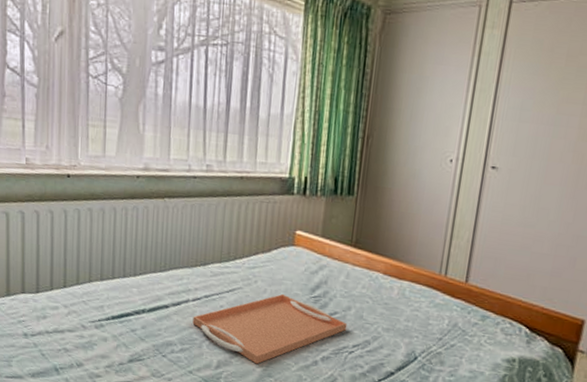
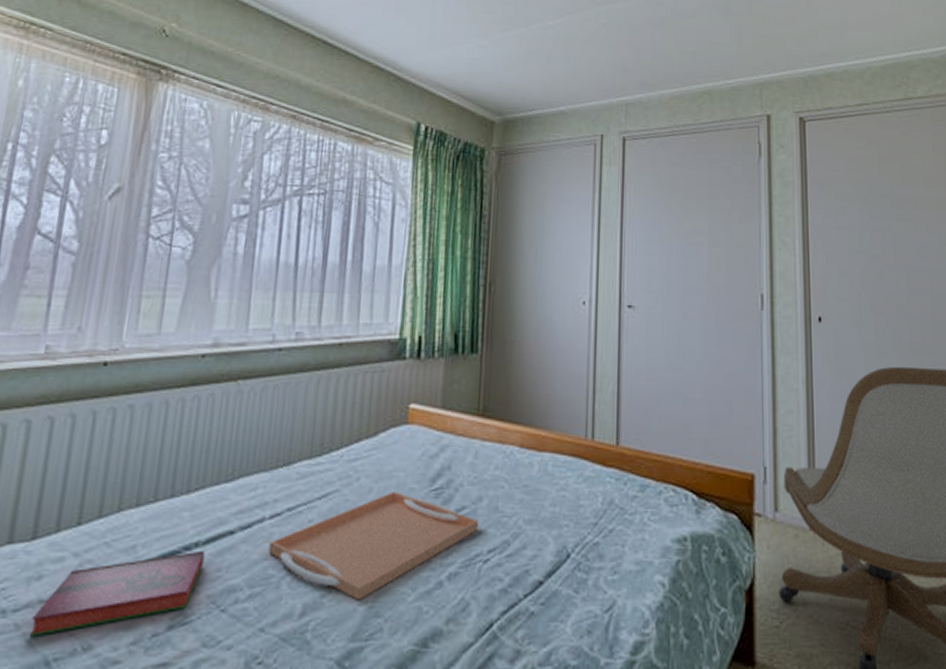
hardback book: none [43,315,150,353] -> present [28,550,205,637]

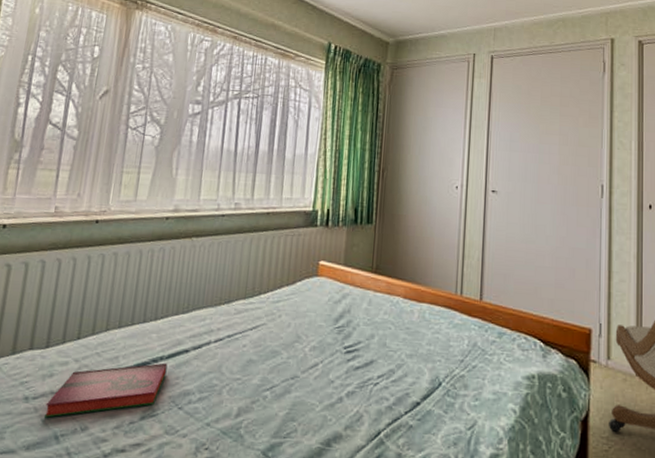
serving tray: present [268,490,479,601] -> none [213,326,371,408]

